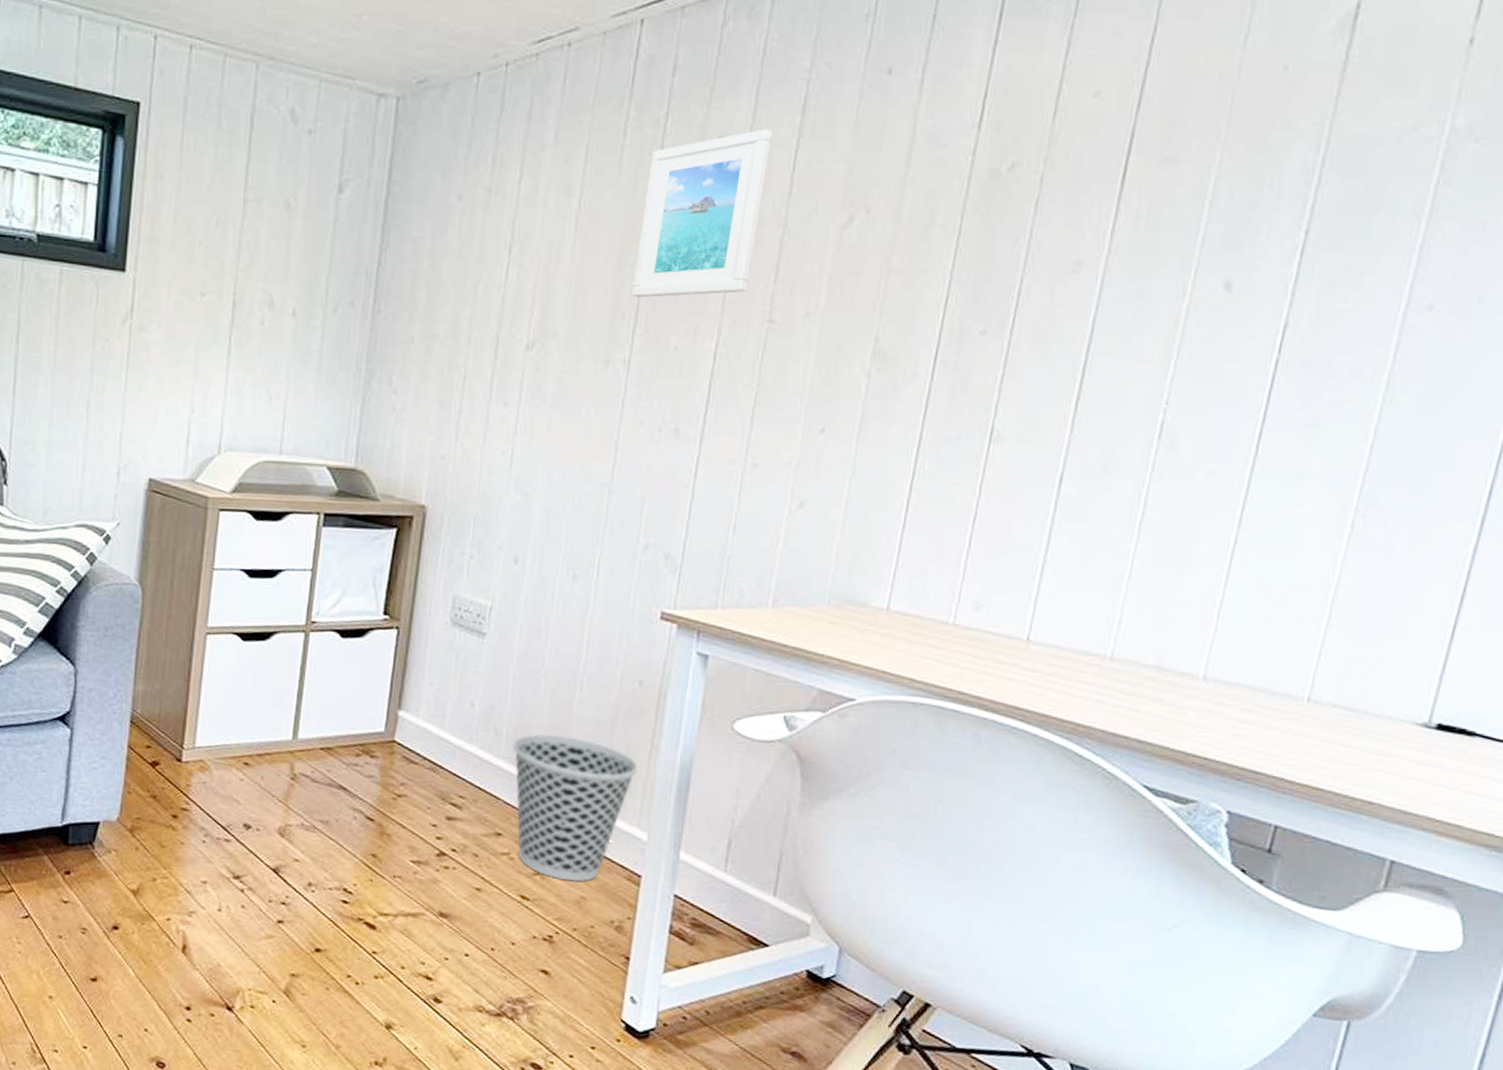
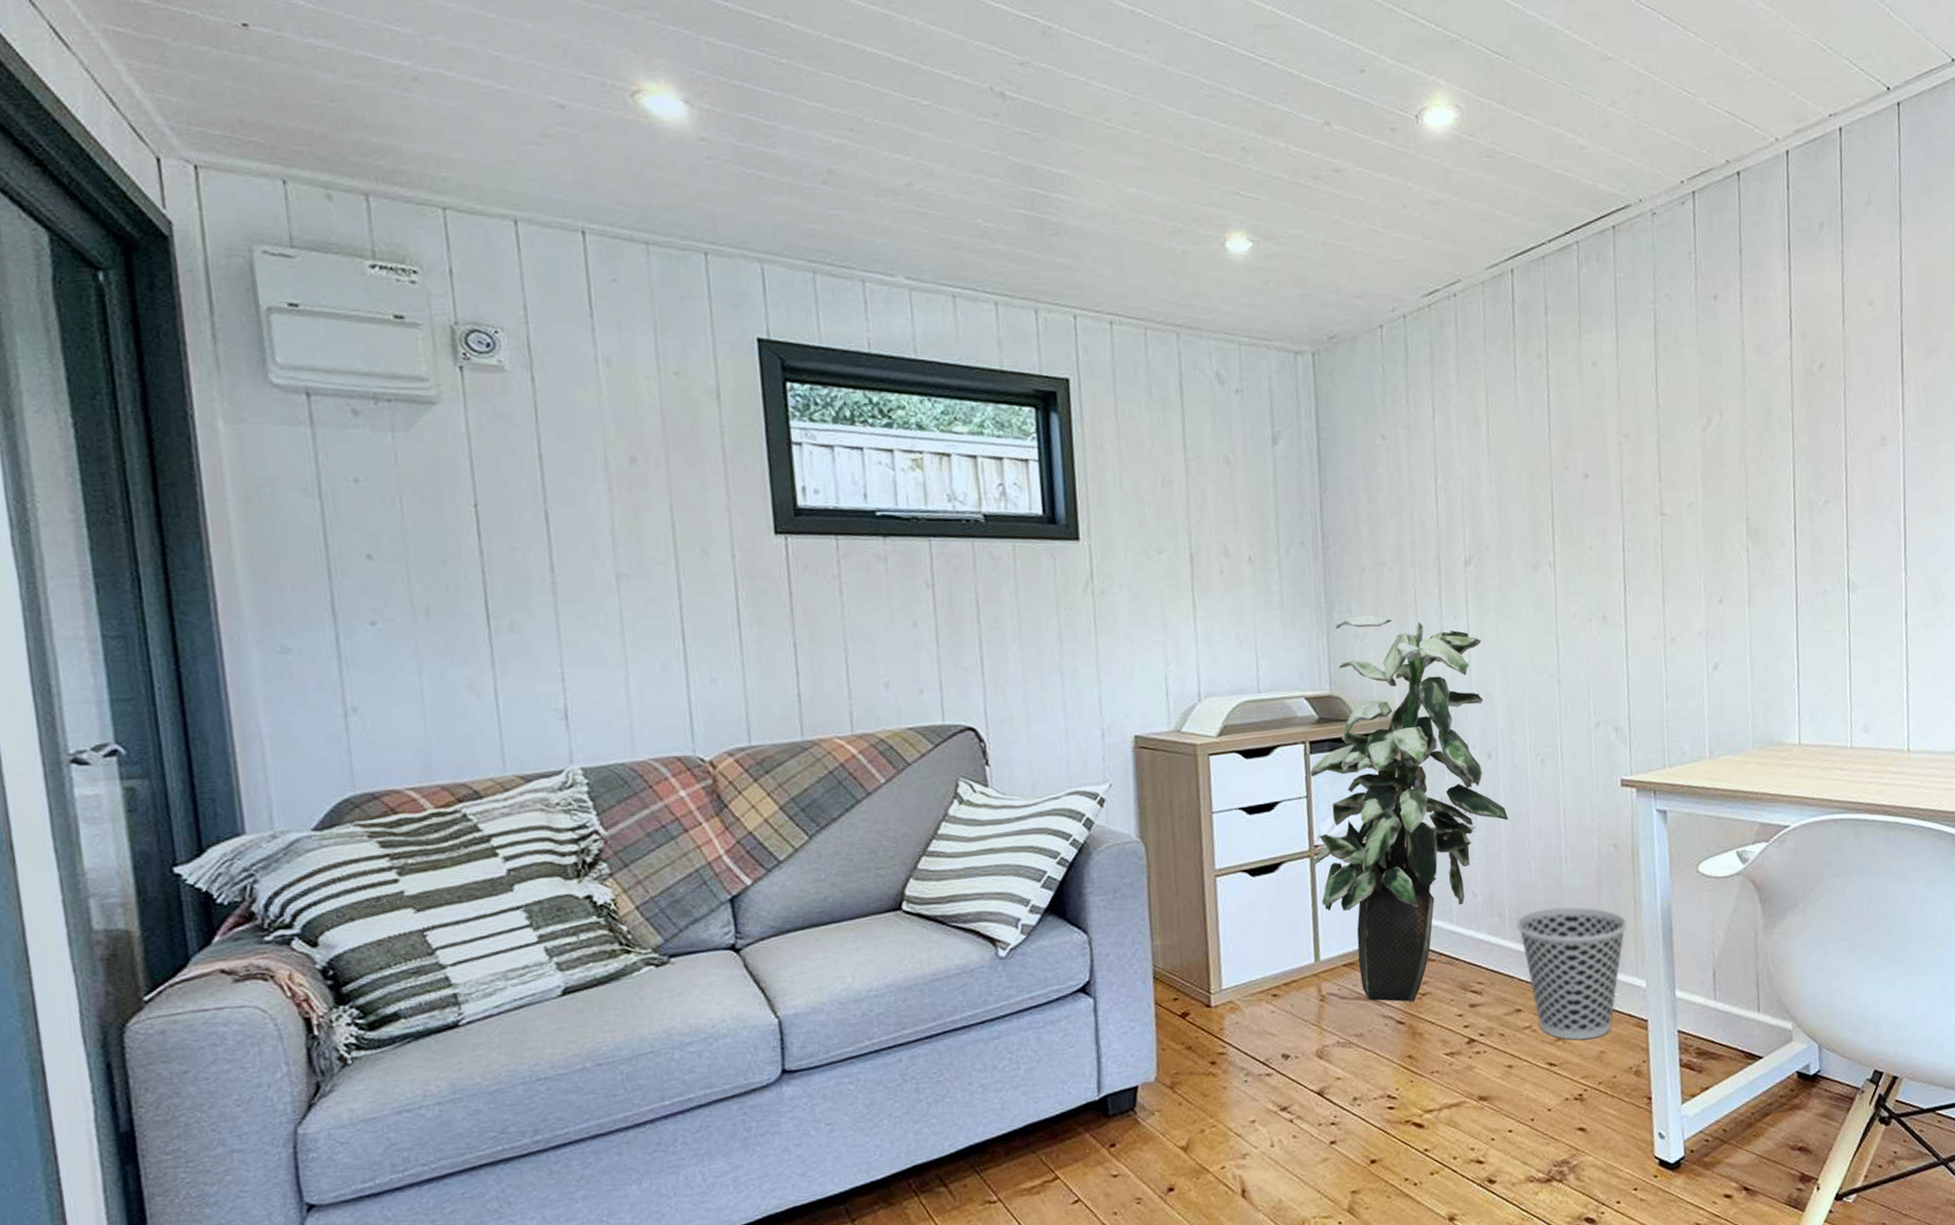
indoor plant: none [307,388,530,801] -> present [1310,615,1508,1002]
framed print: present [631,129,773,298] -> none [1541,353,1639,508]

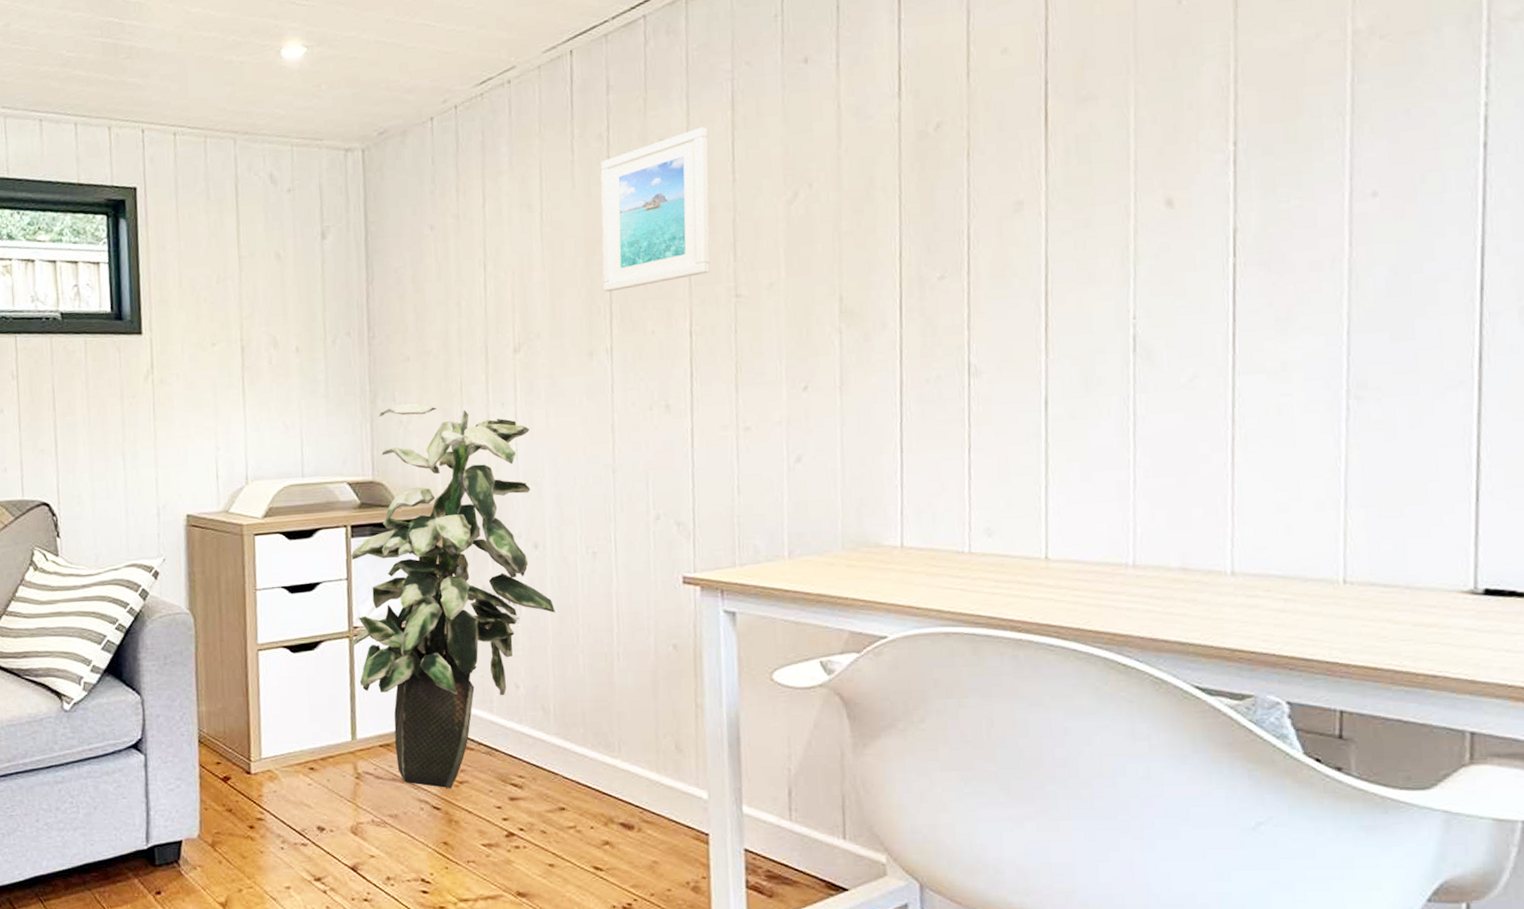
wastebasket: present [1517,906,1627,1040] -> none [562,705,687,847]
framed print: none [1541,353,1639,508] -> present [600,127,711,292]

